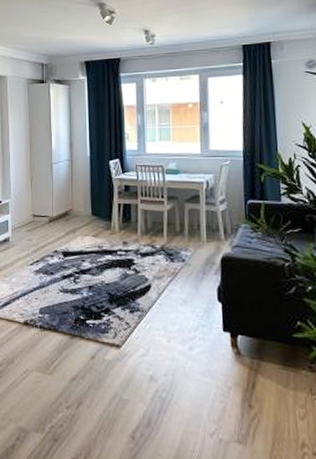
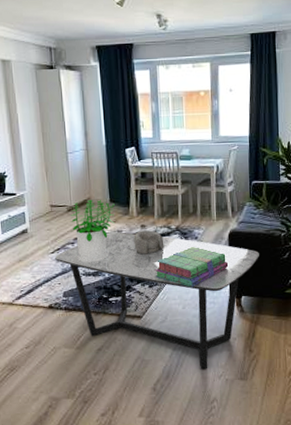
coffee table: none [34,247,258,422] -> present [55,232,259,370]
potted plant: none [51,211,97,278] -> present [70,199,116,263]
decorative bowl: none [115,248,148,275] -> present [133,230,164,255]
stack of books: none [136,269,222,318] -> present [155,246,229,288]

